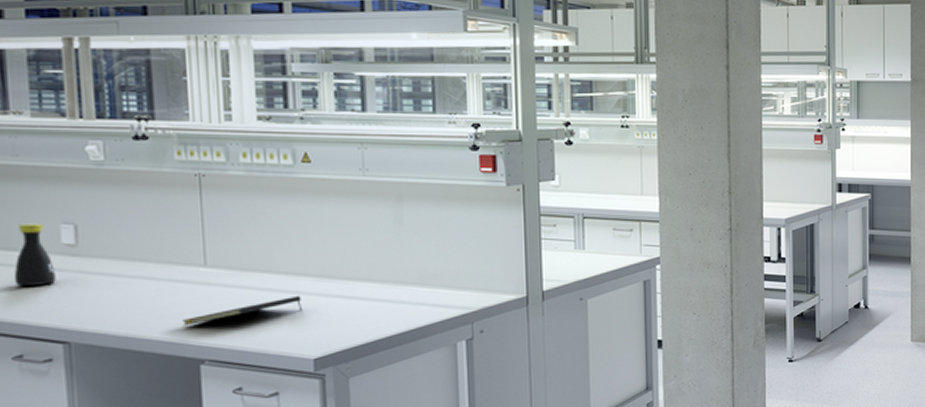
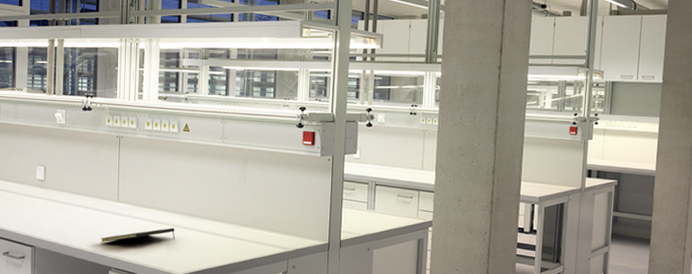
bottle: present [13,223,56,286] -> none [8,164,31,207]

